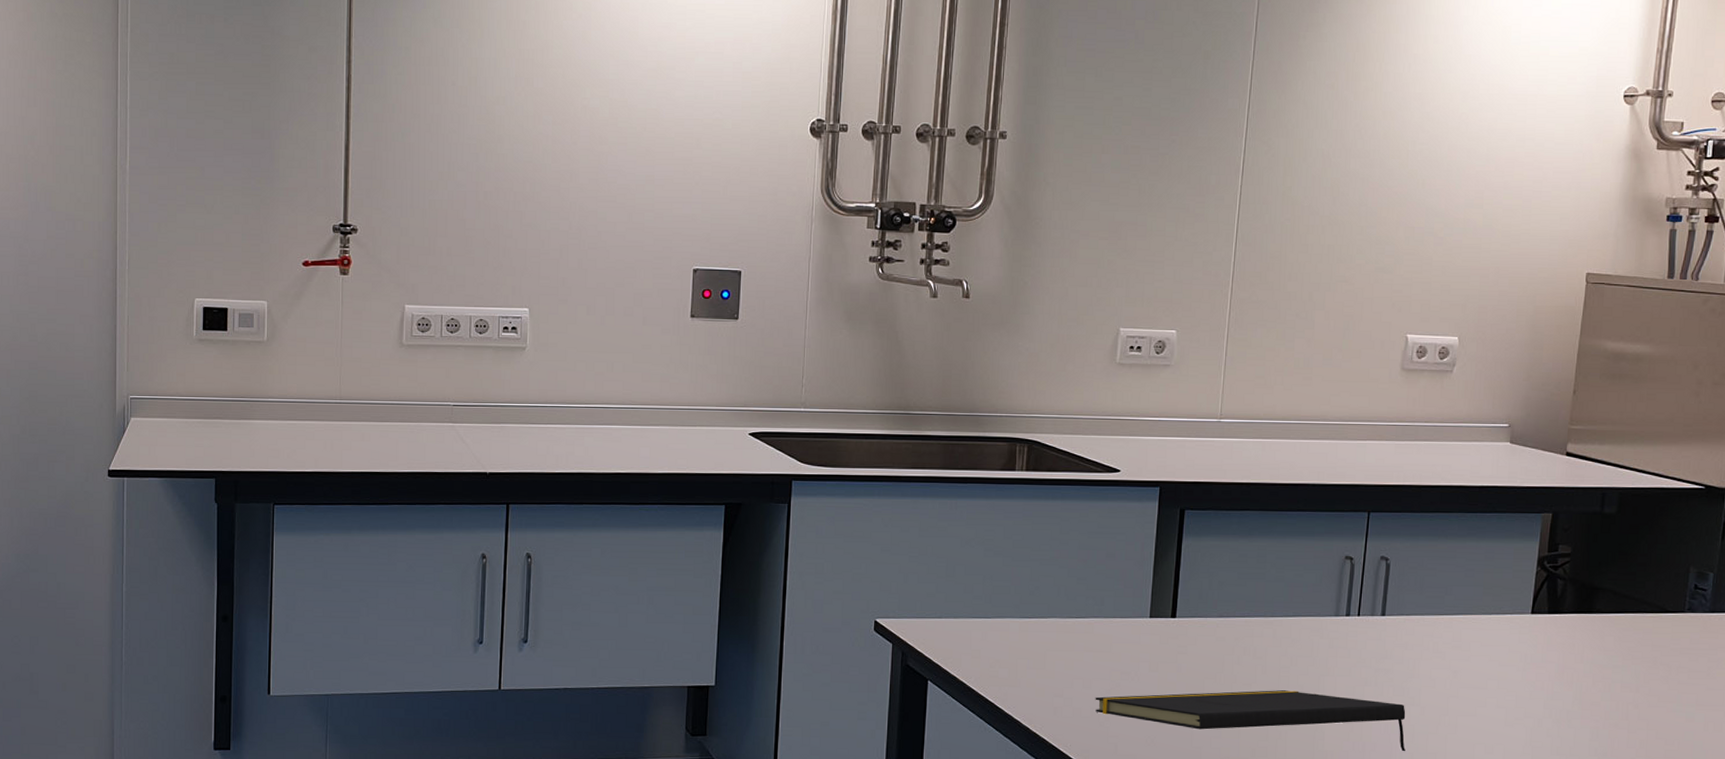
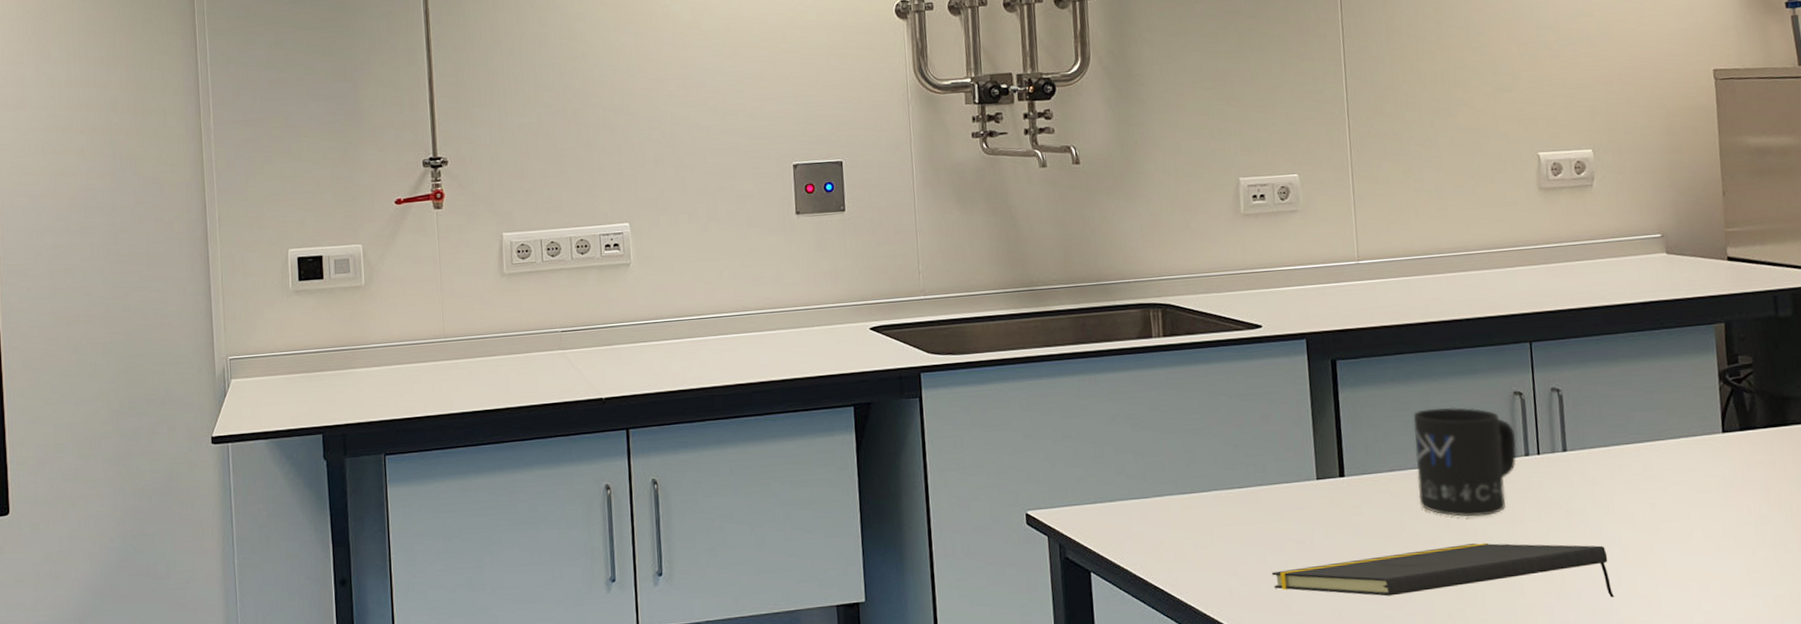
mug: none [1241,563,1341,667] -> present [1413,407,1517,517]

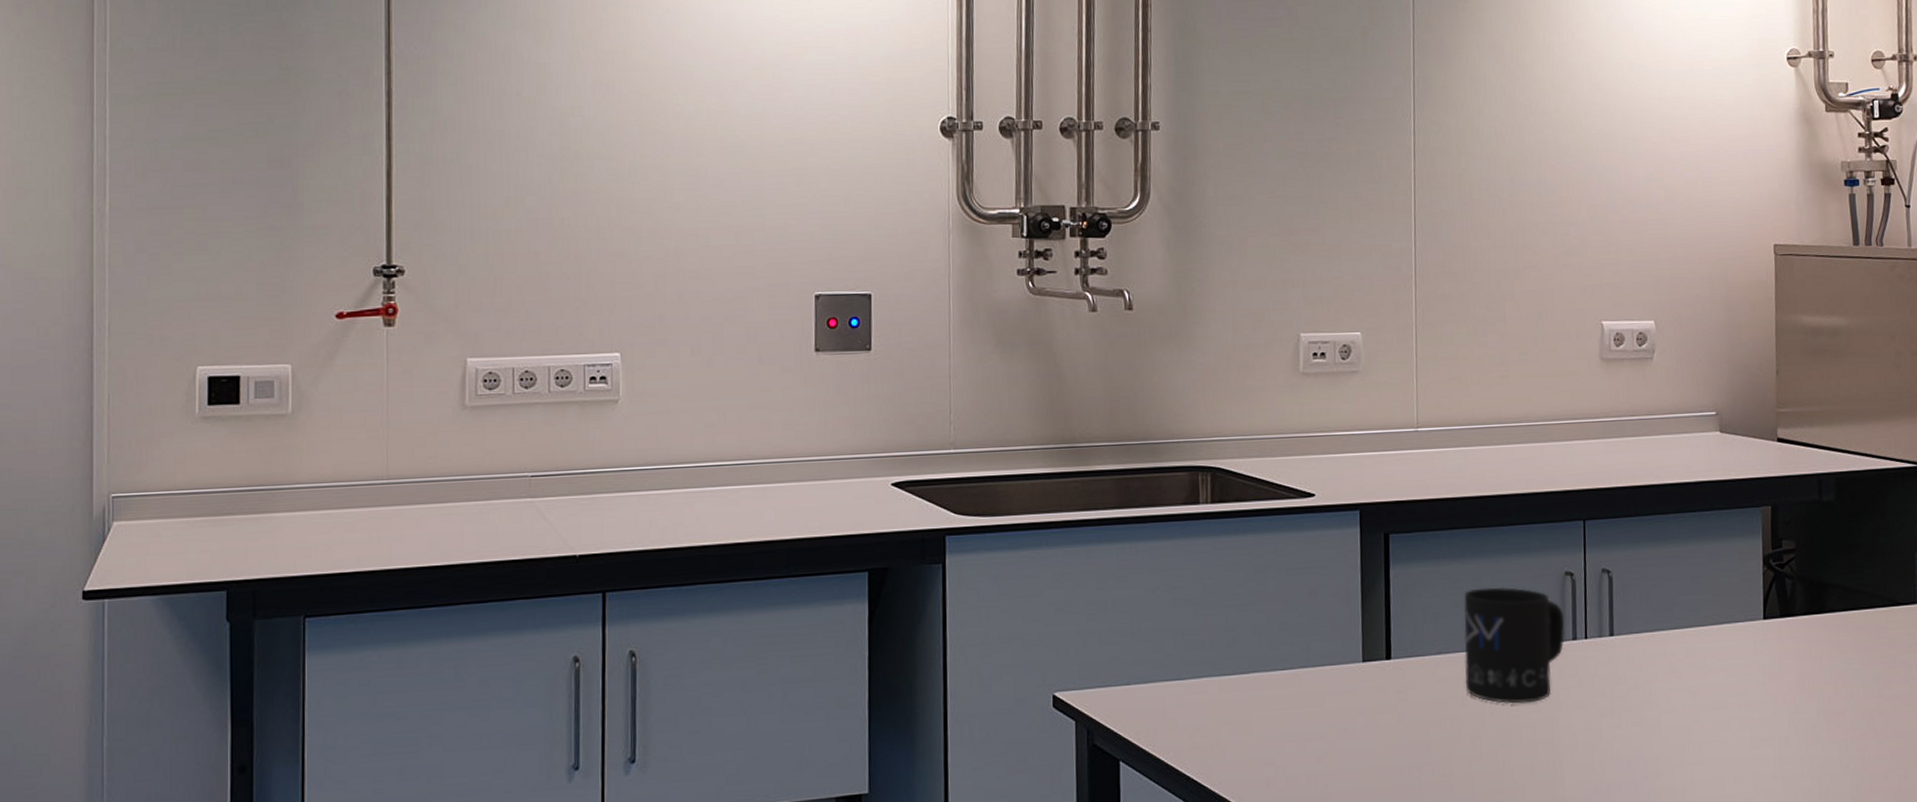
notepad: present [1271,542,1614,598] -> none [1310,731,1652,790]

